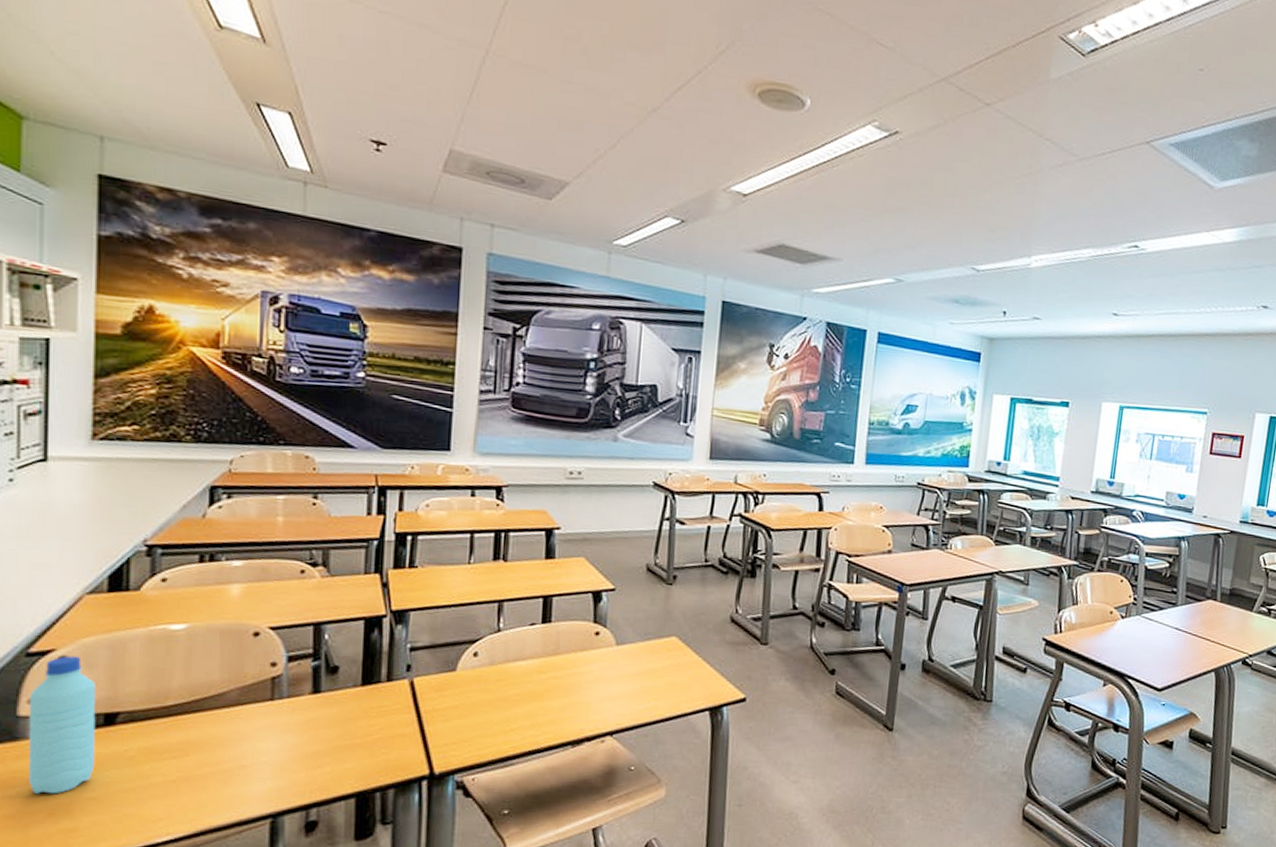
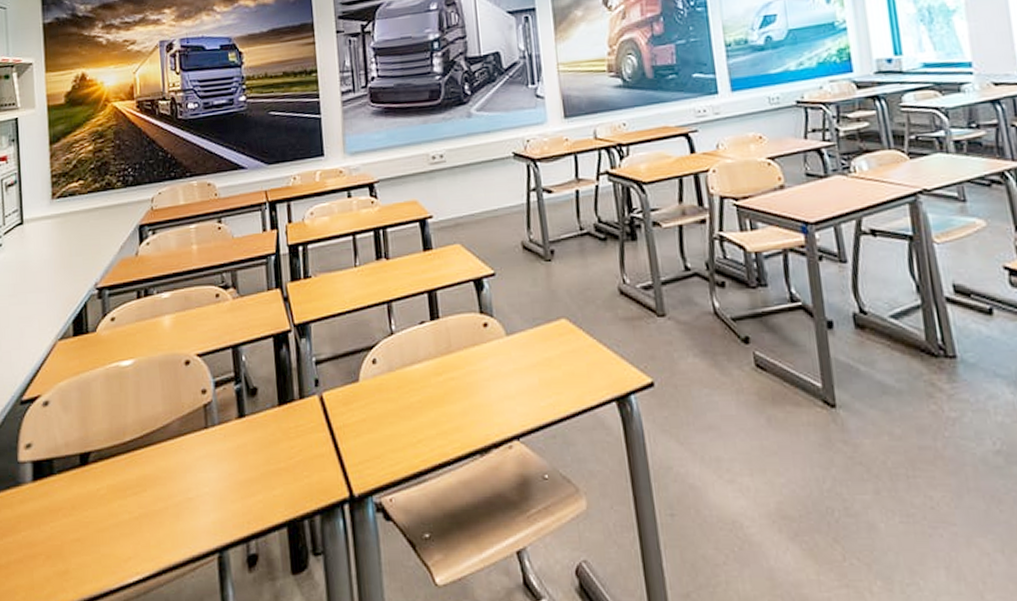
water bottle: present [28,655,97,794] -> none [25,400,77,537]

